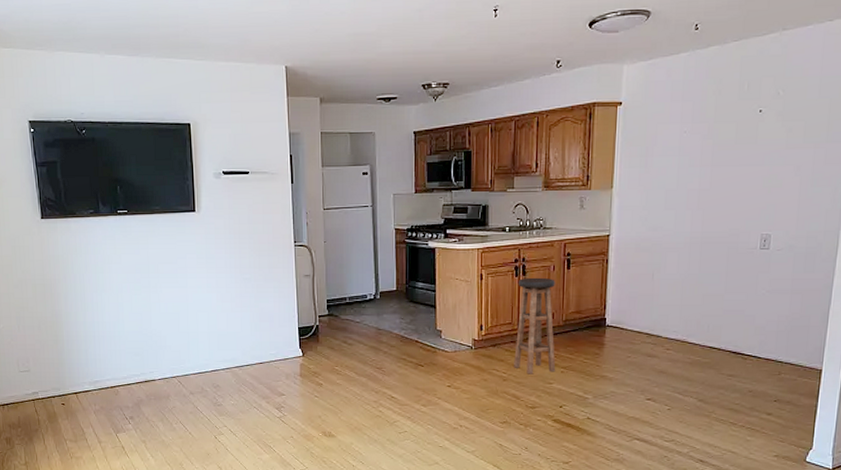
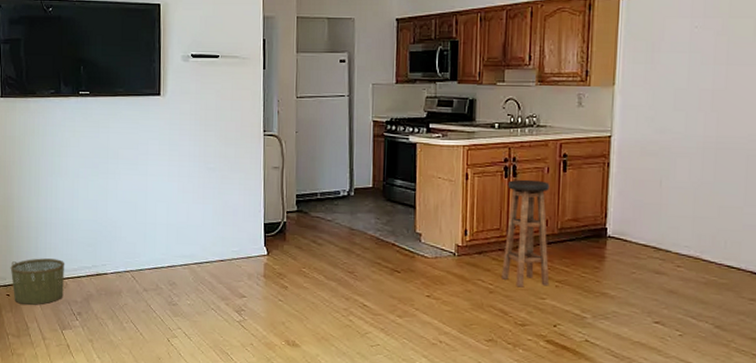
basket: none [63,369,116,412] -> present [10,258,65,305]

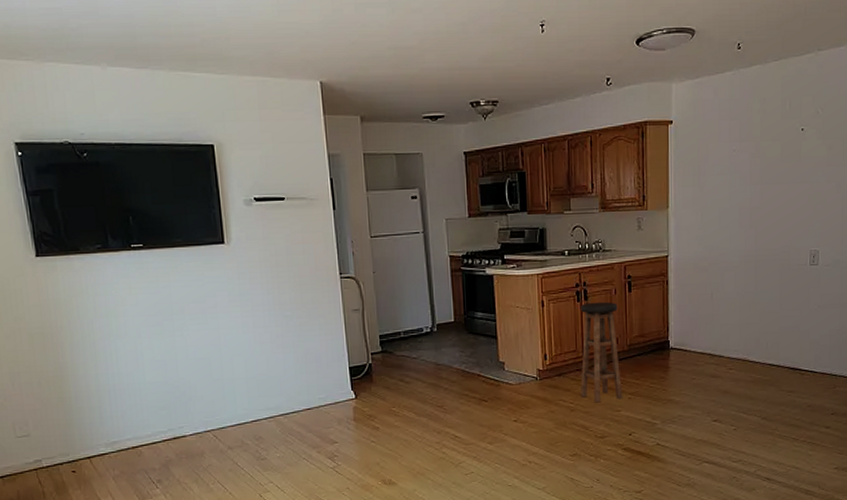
basket: present [10,258,65,305] -> none [72,427,139,479]

